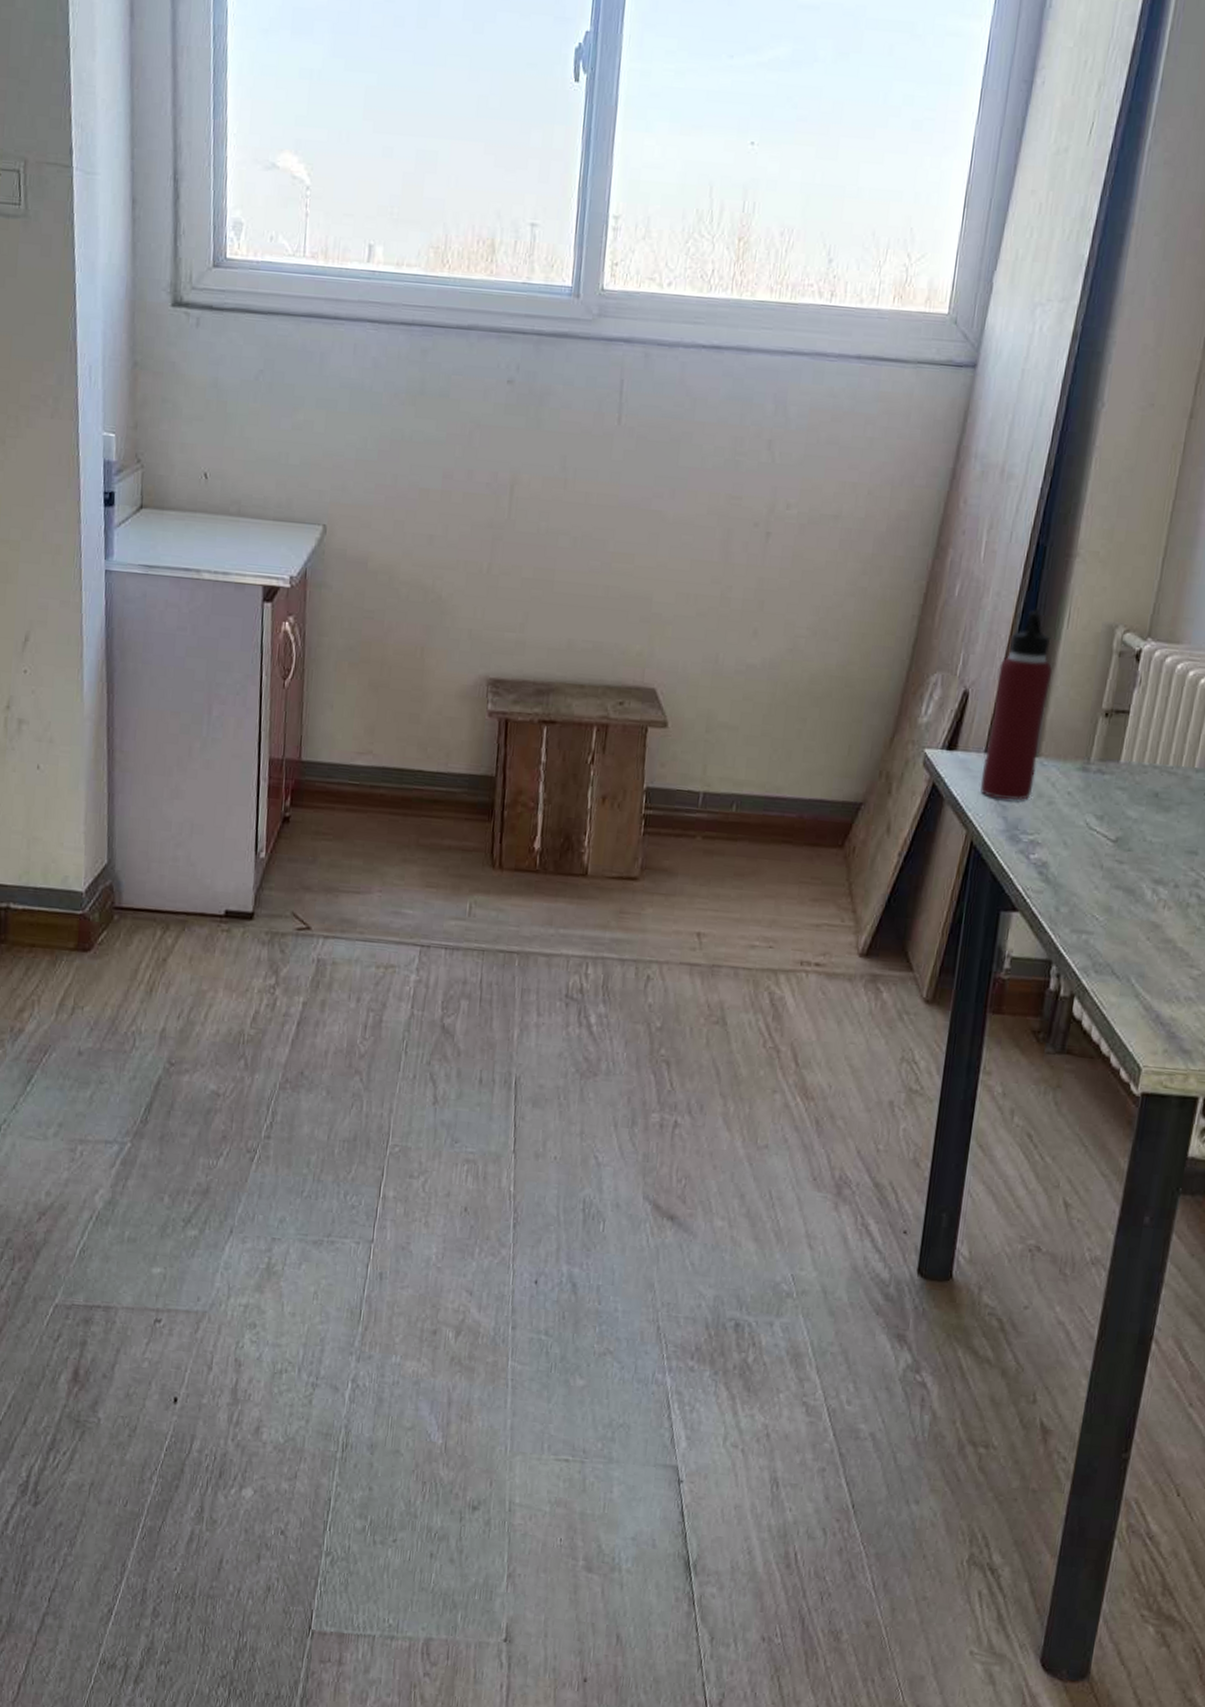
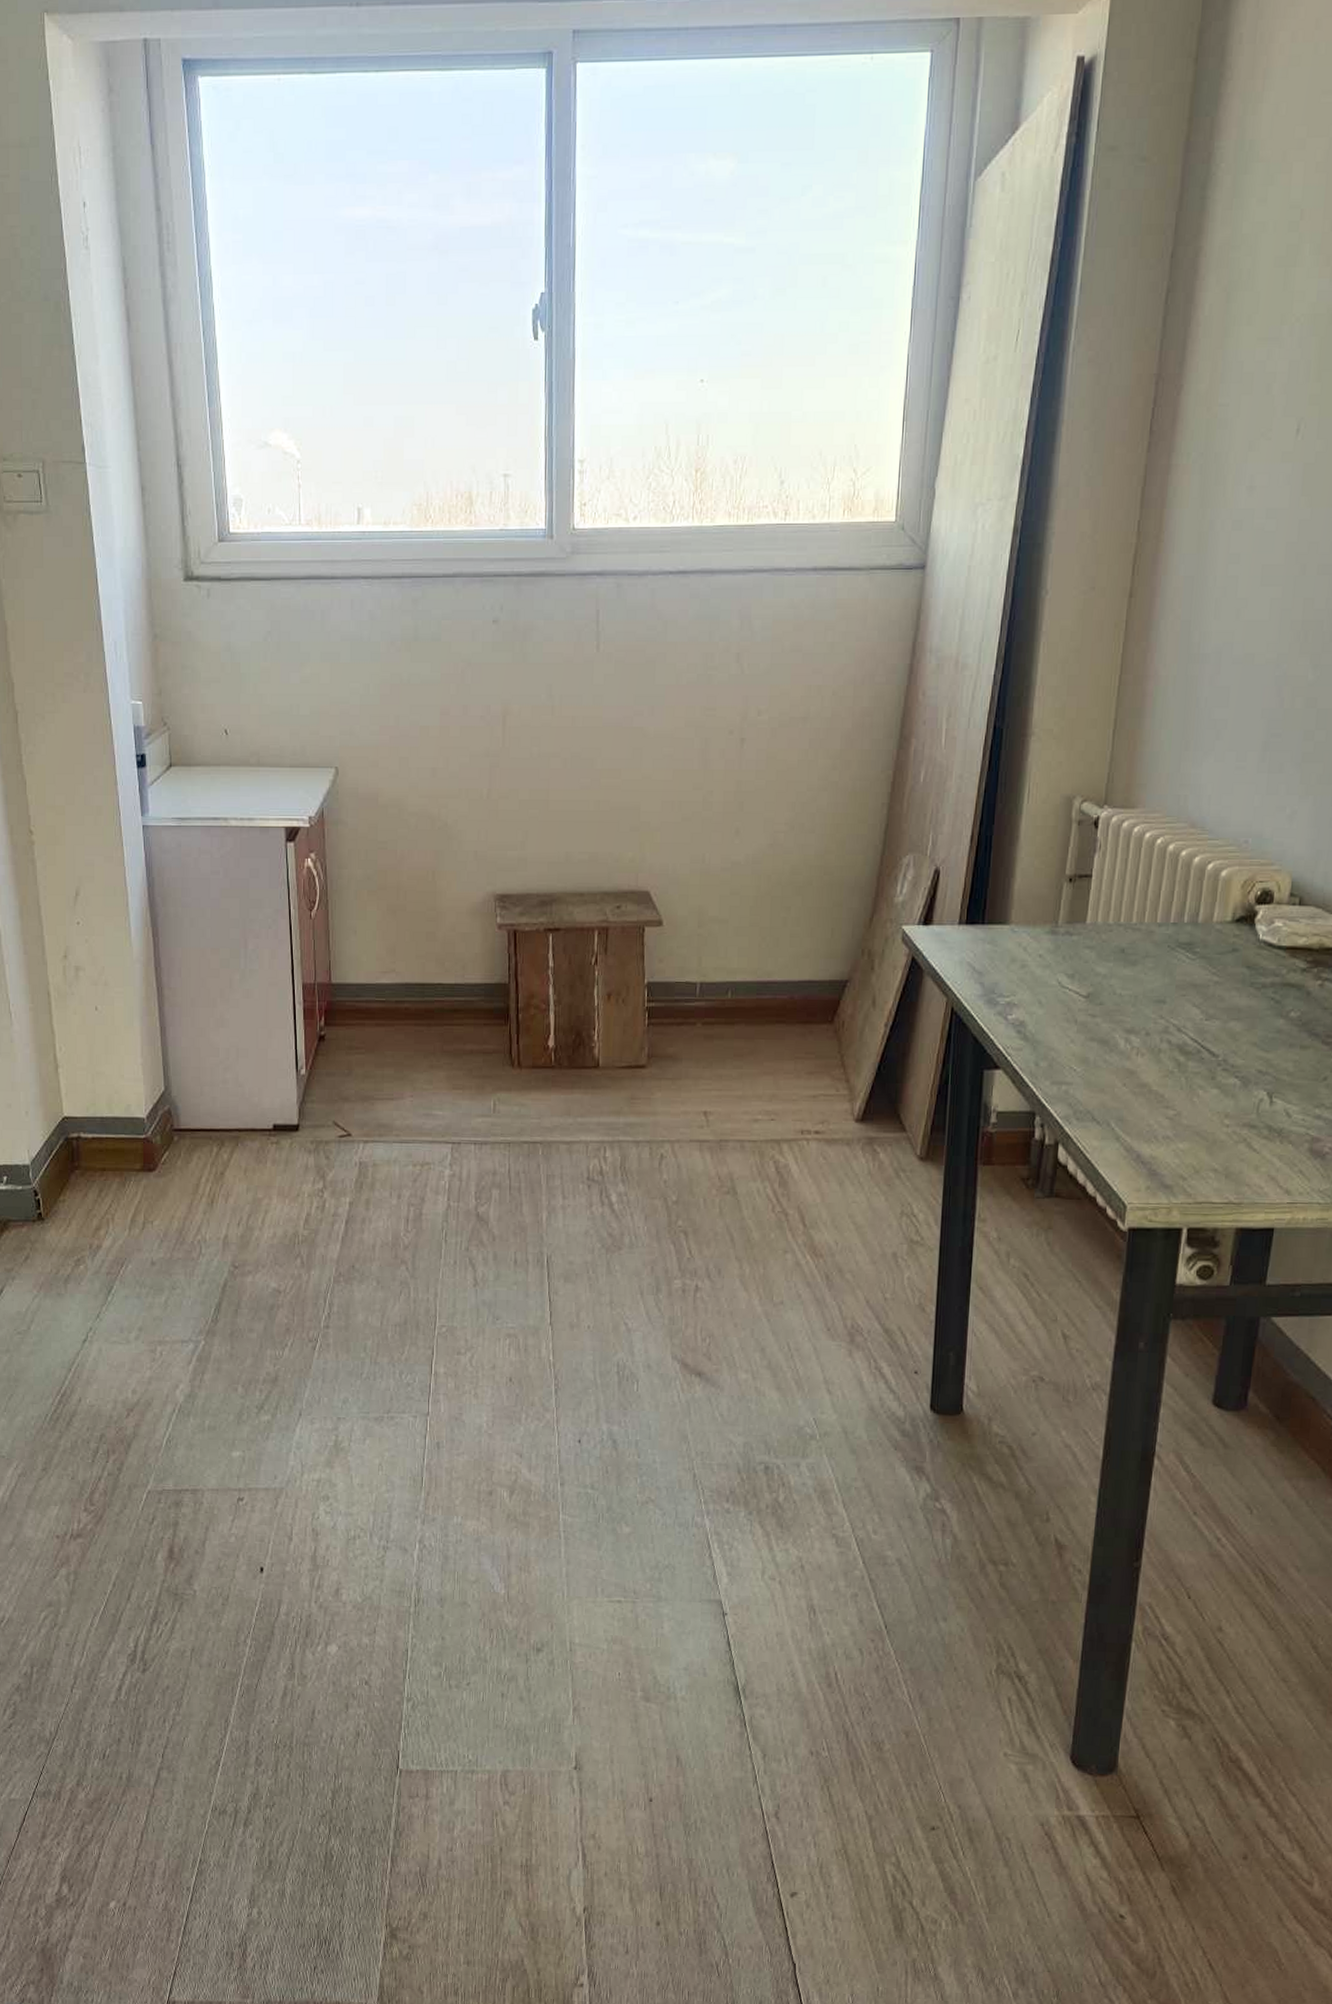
water bottle: present [980,609,1053,801] -> none [956,788,1017,967]

